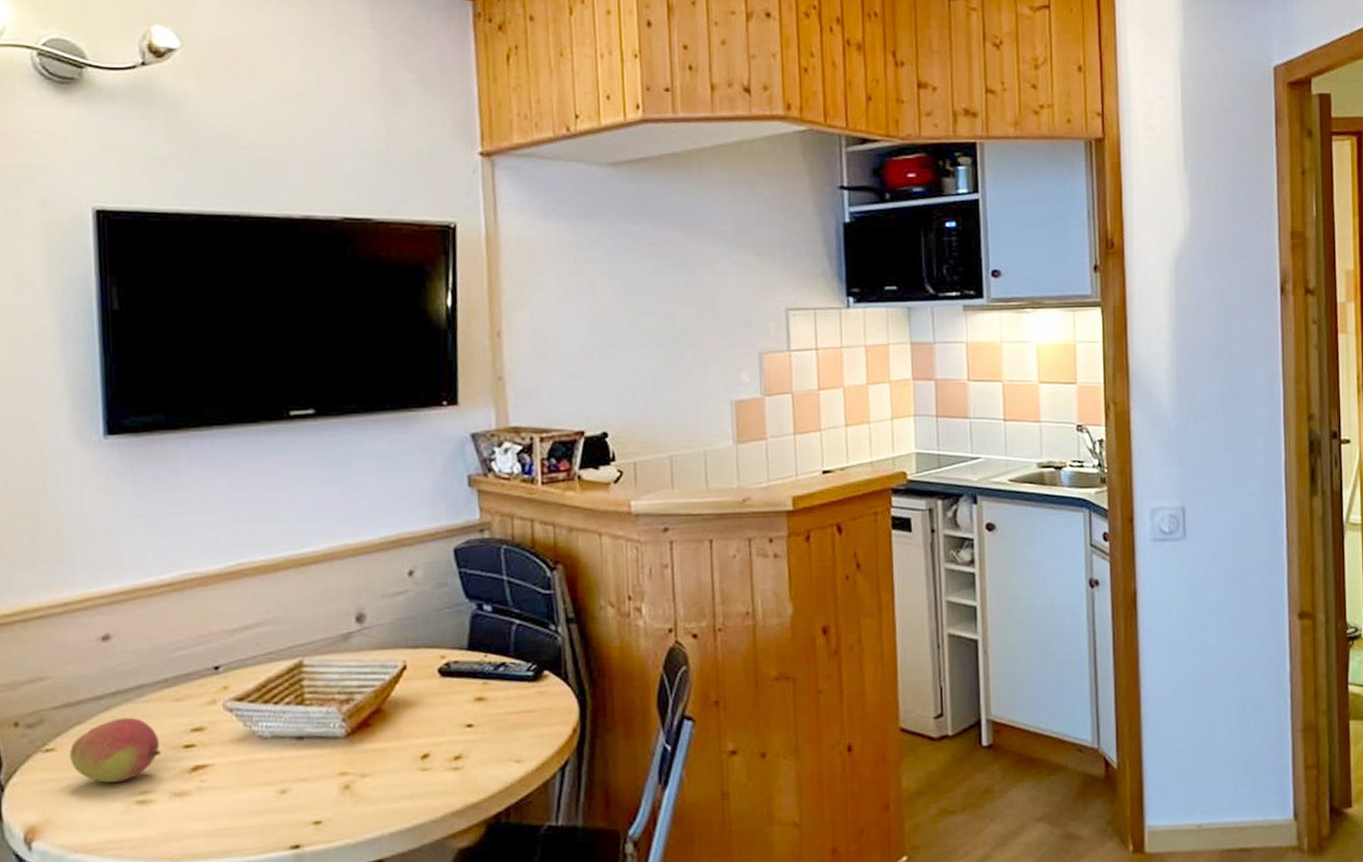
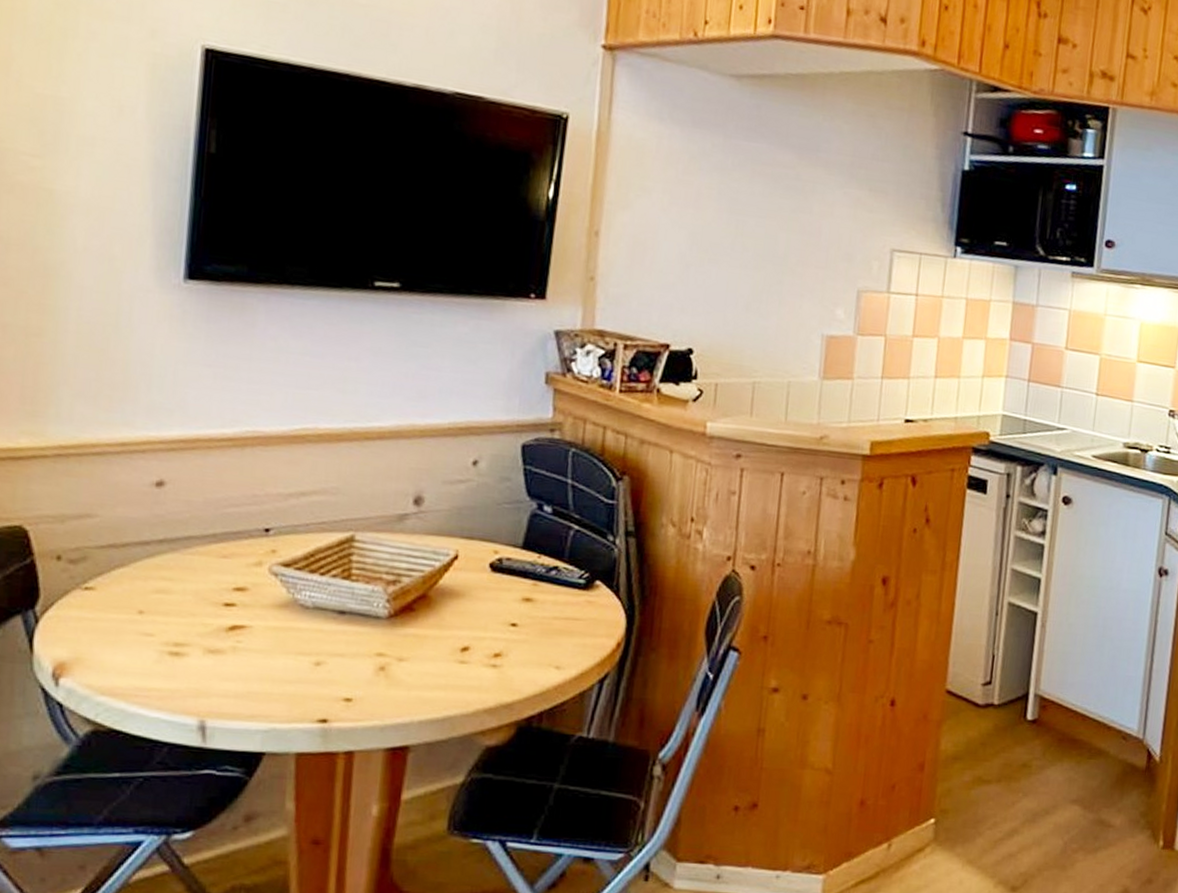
fruit: present [70,717,161,783] -> none [108,566,200,631]

